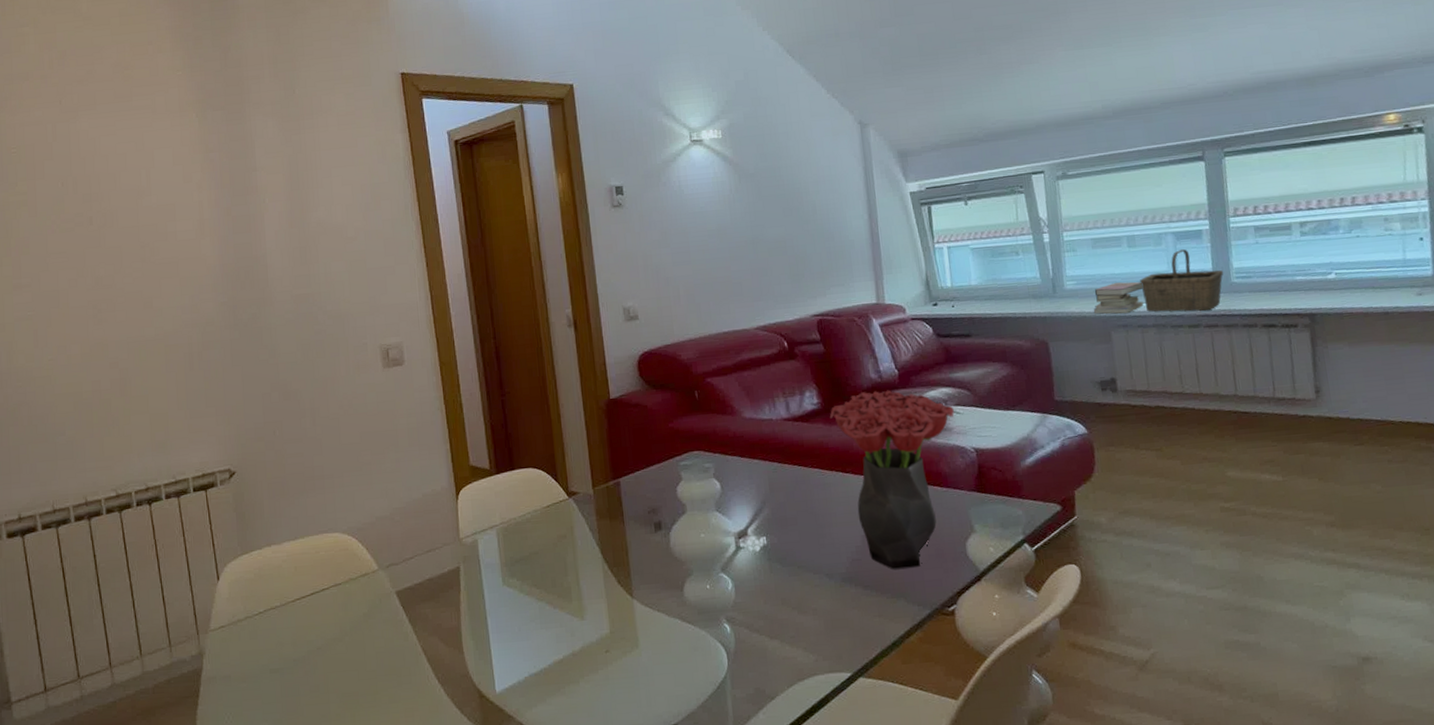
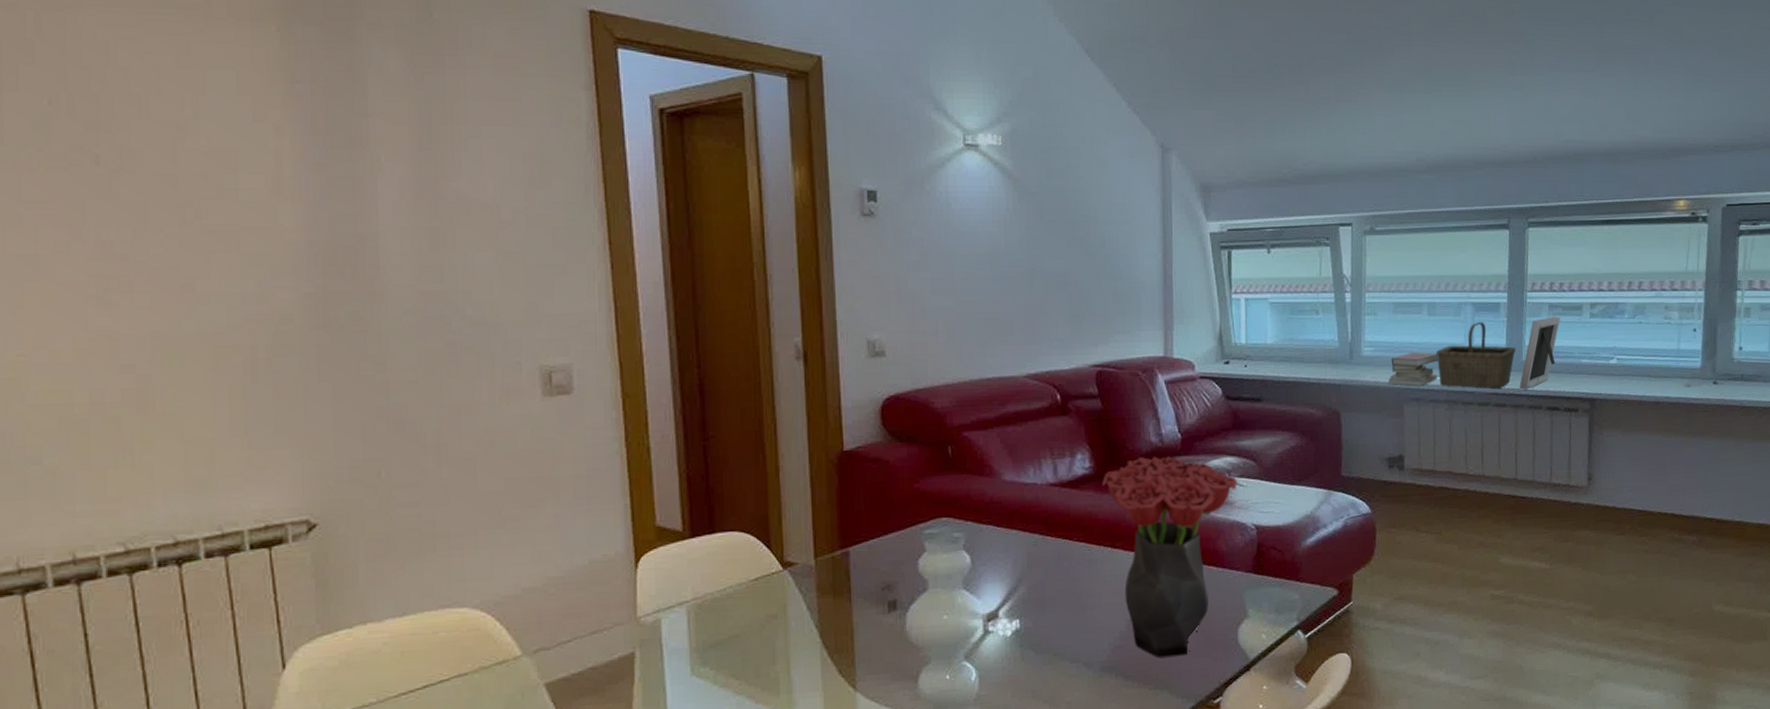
picture frame: none [1230,238,1269,310] -> present [1519,317,1560,390]

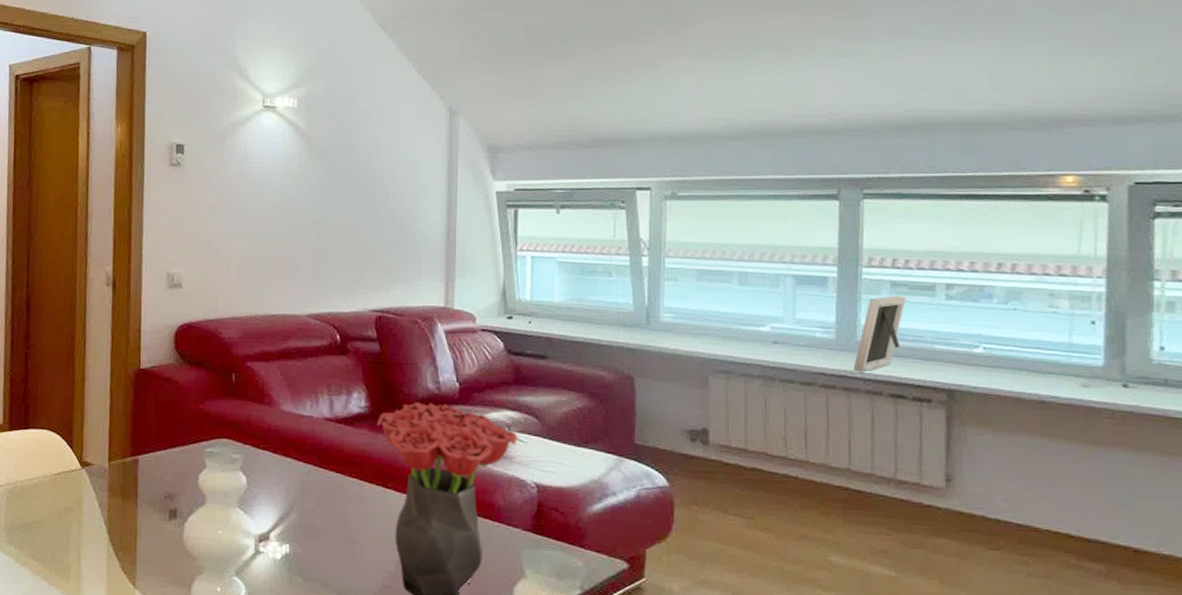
books: present [1389,351,1438,386] -> none [692,321,751,358]
basket: present [1435,322,1517,389] -> none [747,296,849,368]

